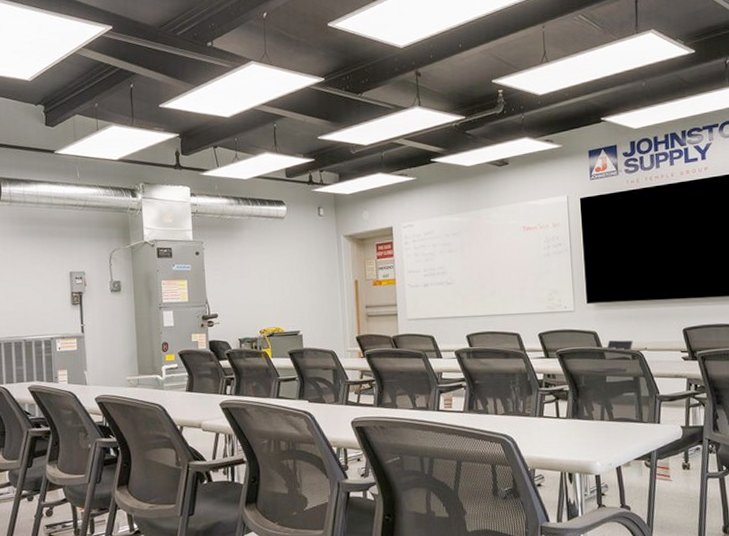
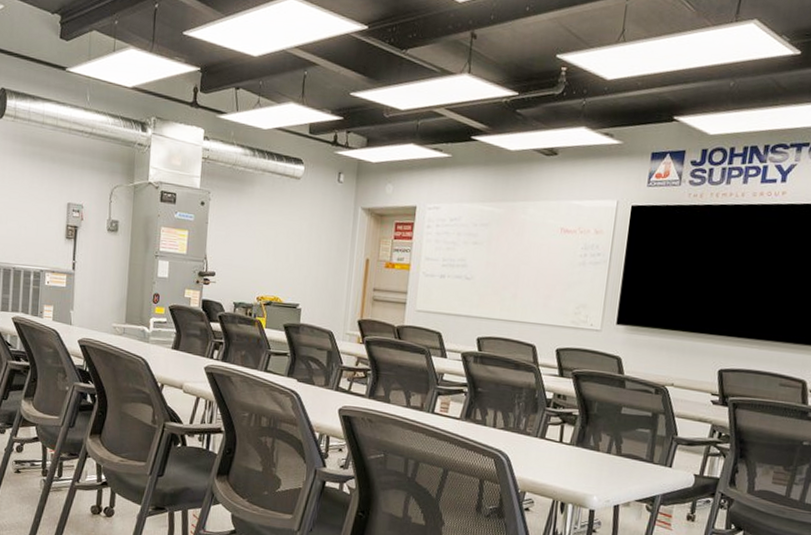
laptop computer: present [577,340,633,374] -> none [591,369,660,407]

